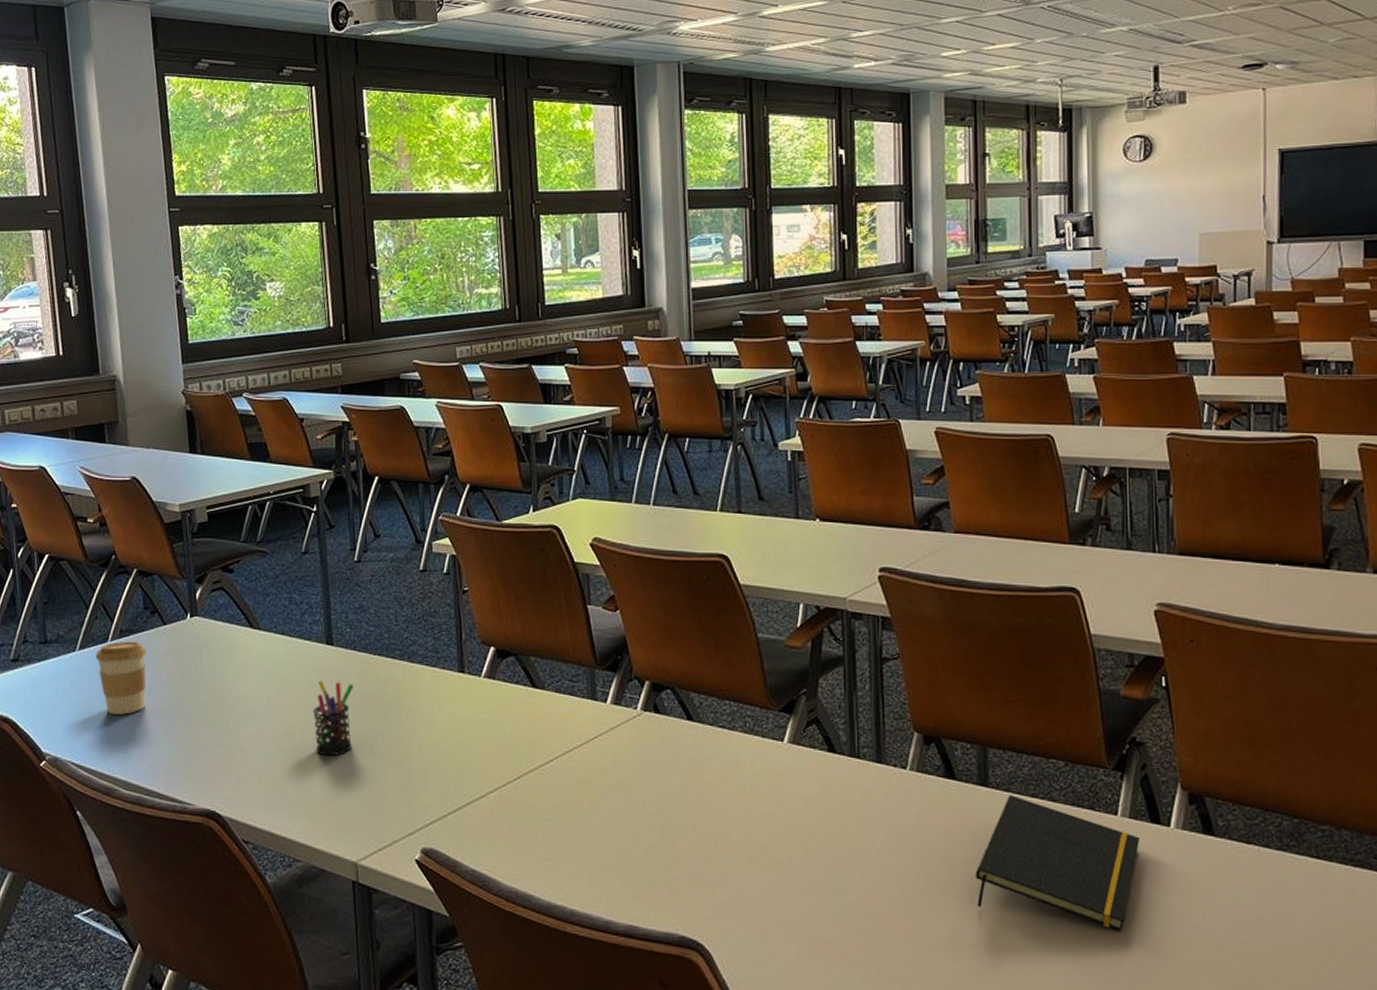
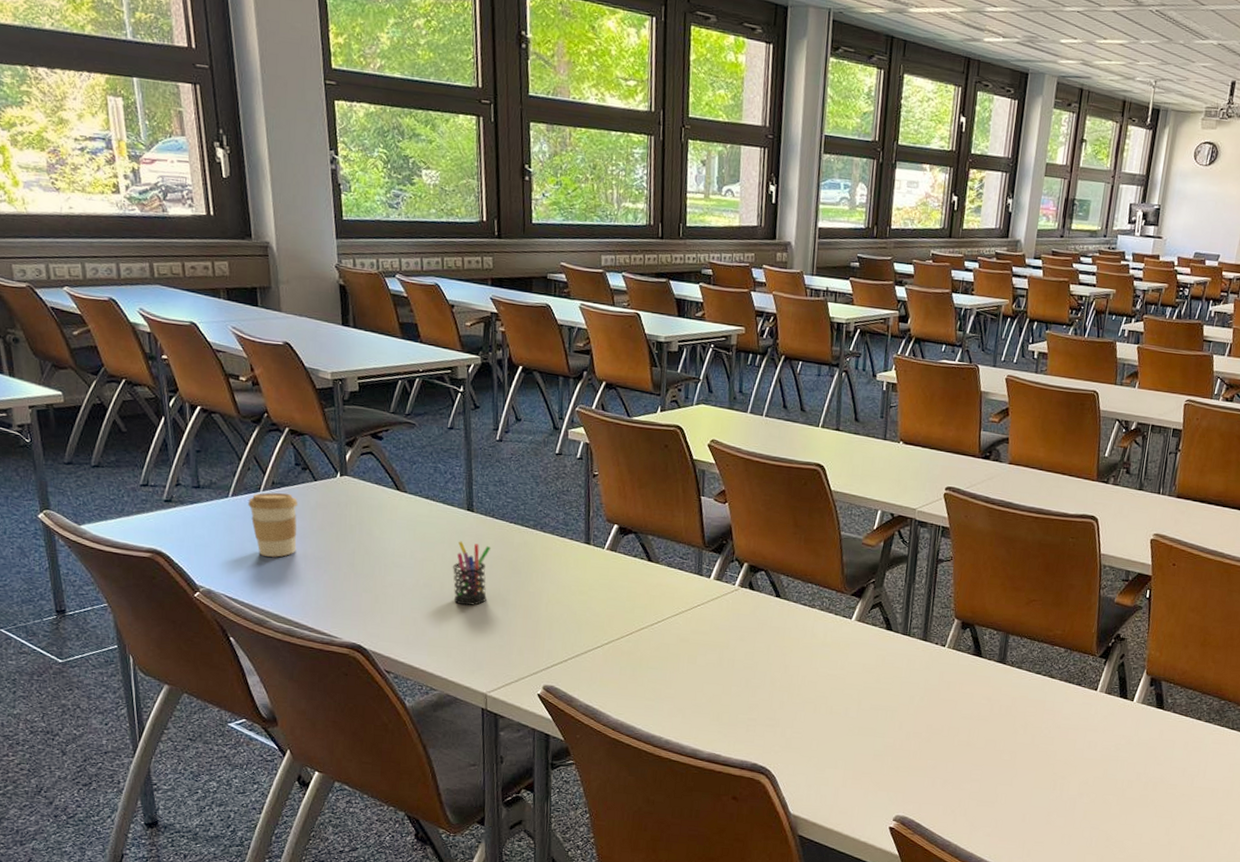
notepad: present [976,794,1141,932] -> none [984,670,1111,775]

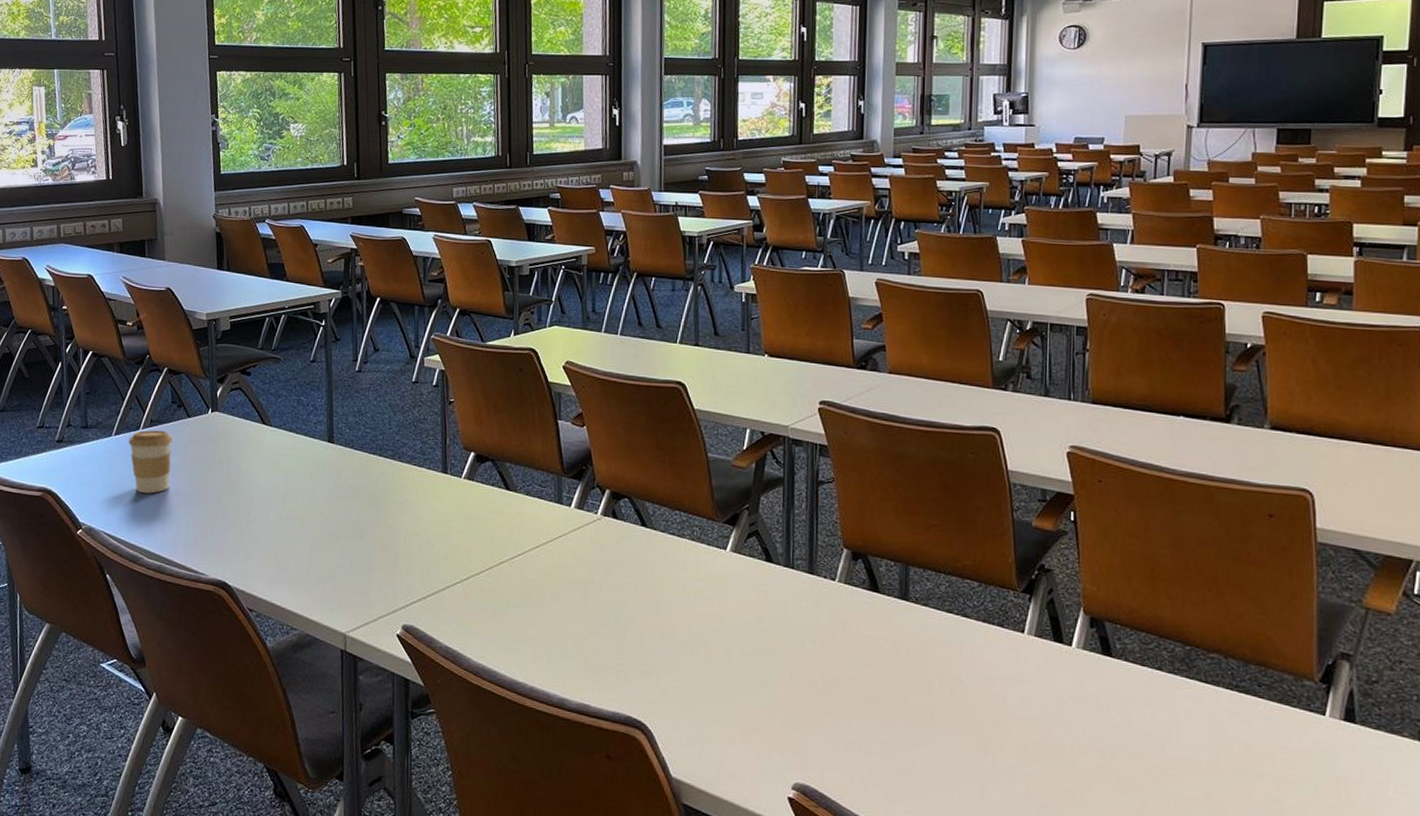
pen holder: present [452,541,491,606] -> none [313,473,351,540]

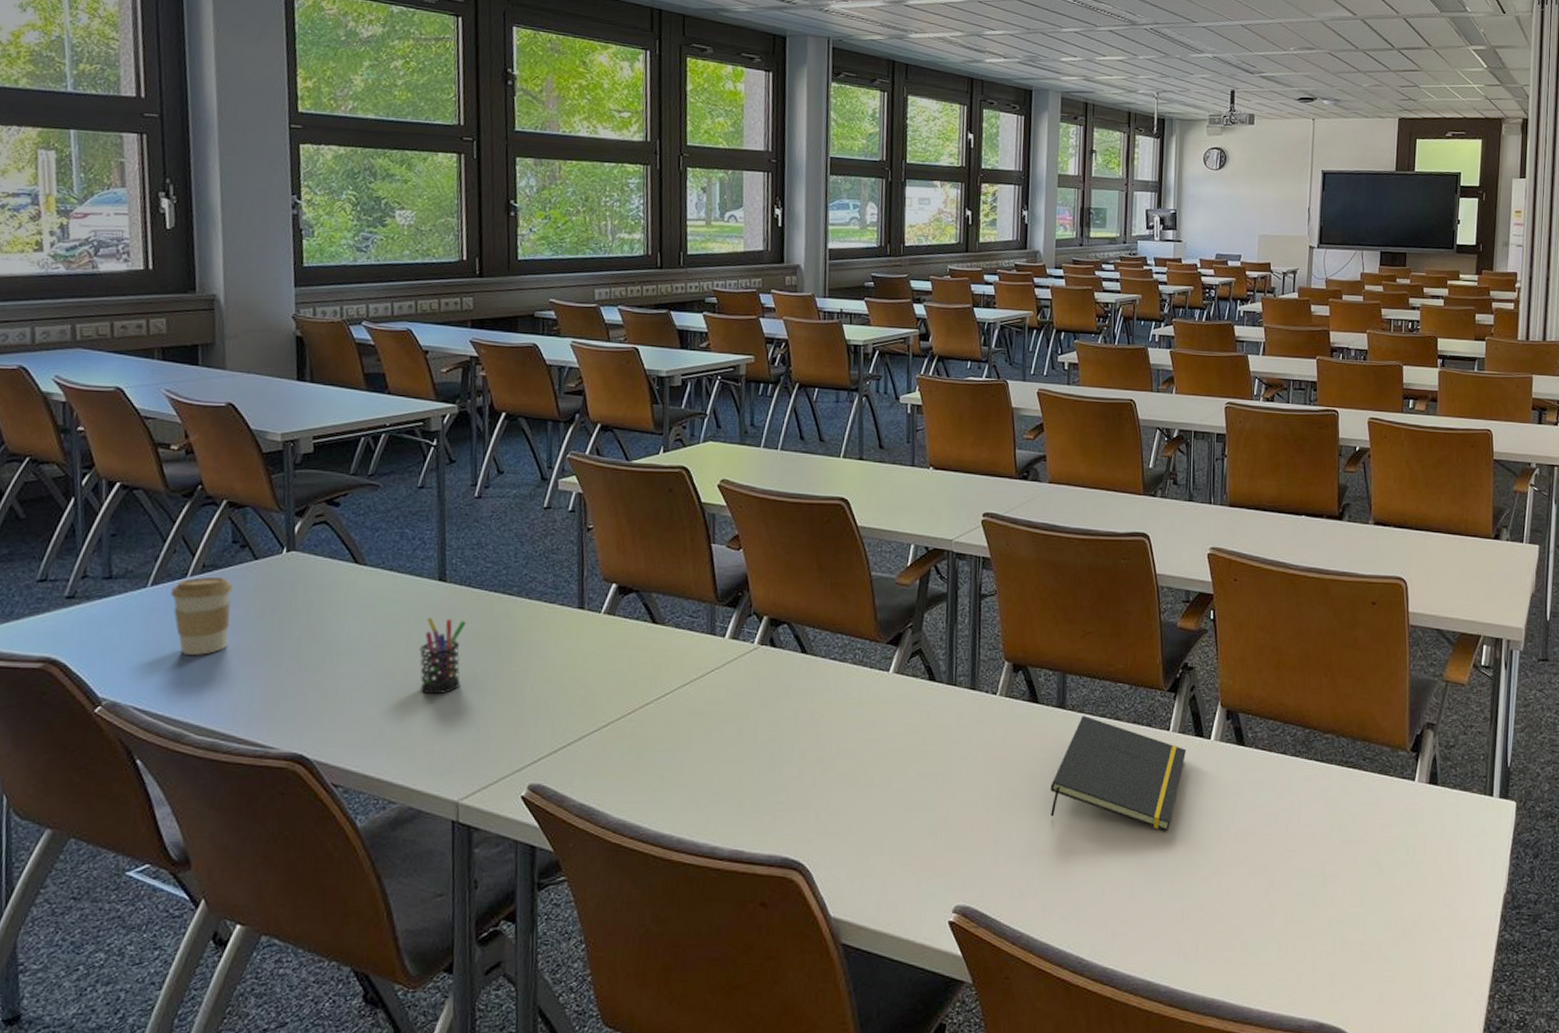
pen holder: none [313,473,351,540] -> present [419,617,467,695]
notepad: none [893,608,1044,738] -> present [1050,715,1187,832]

